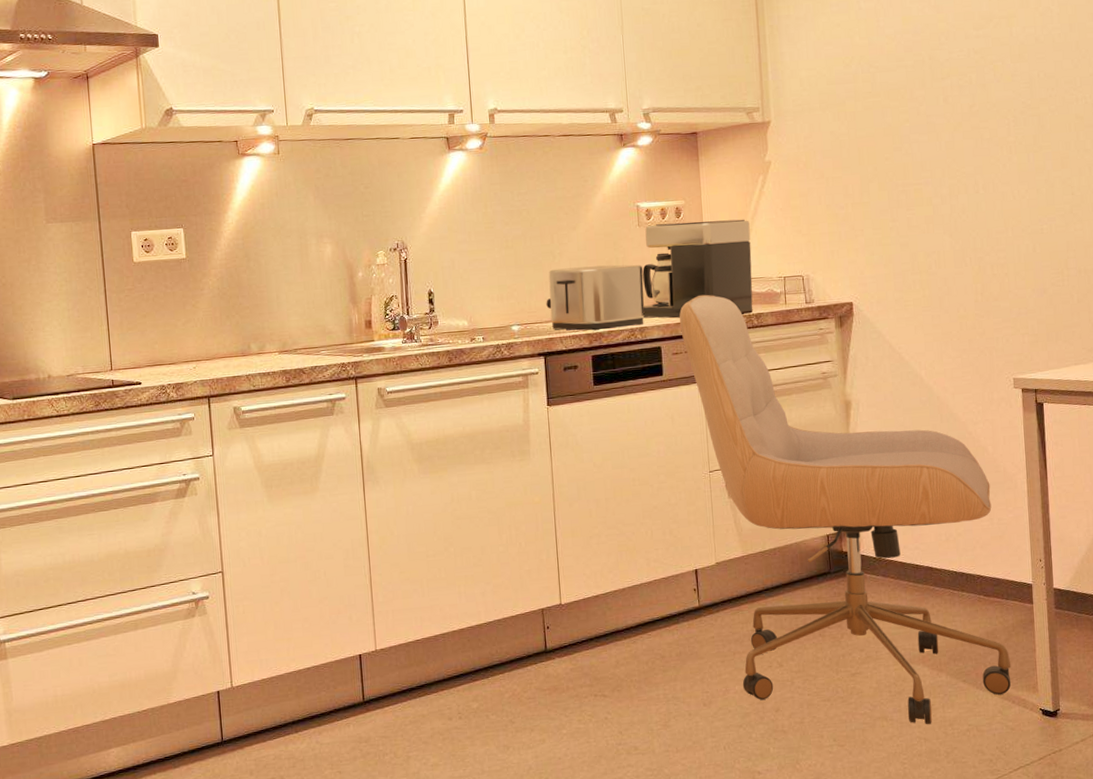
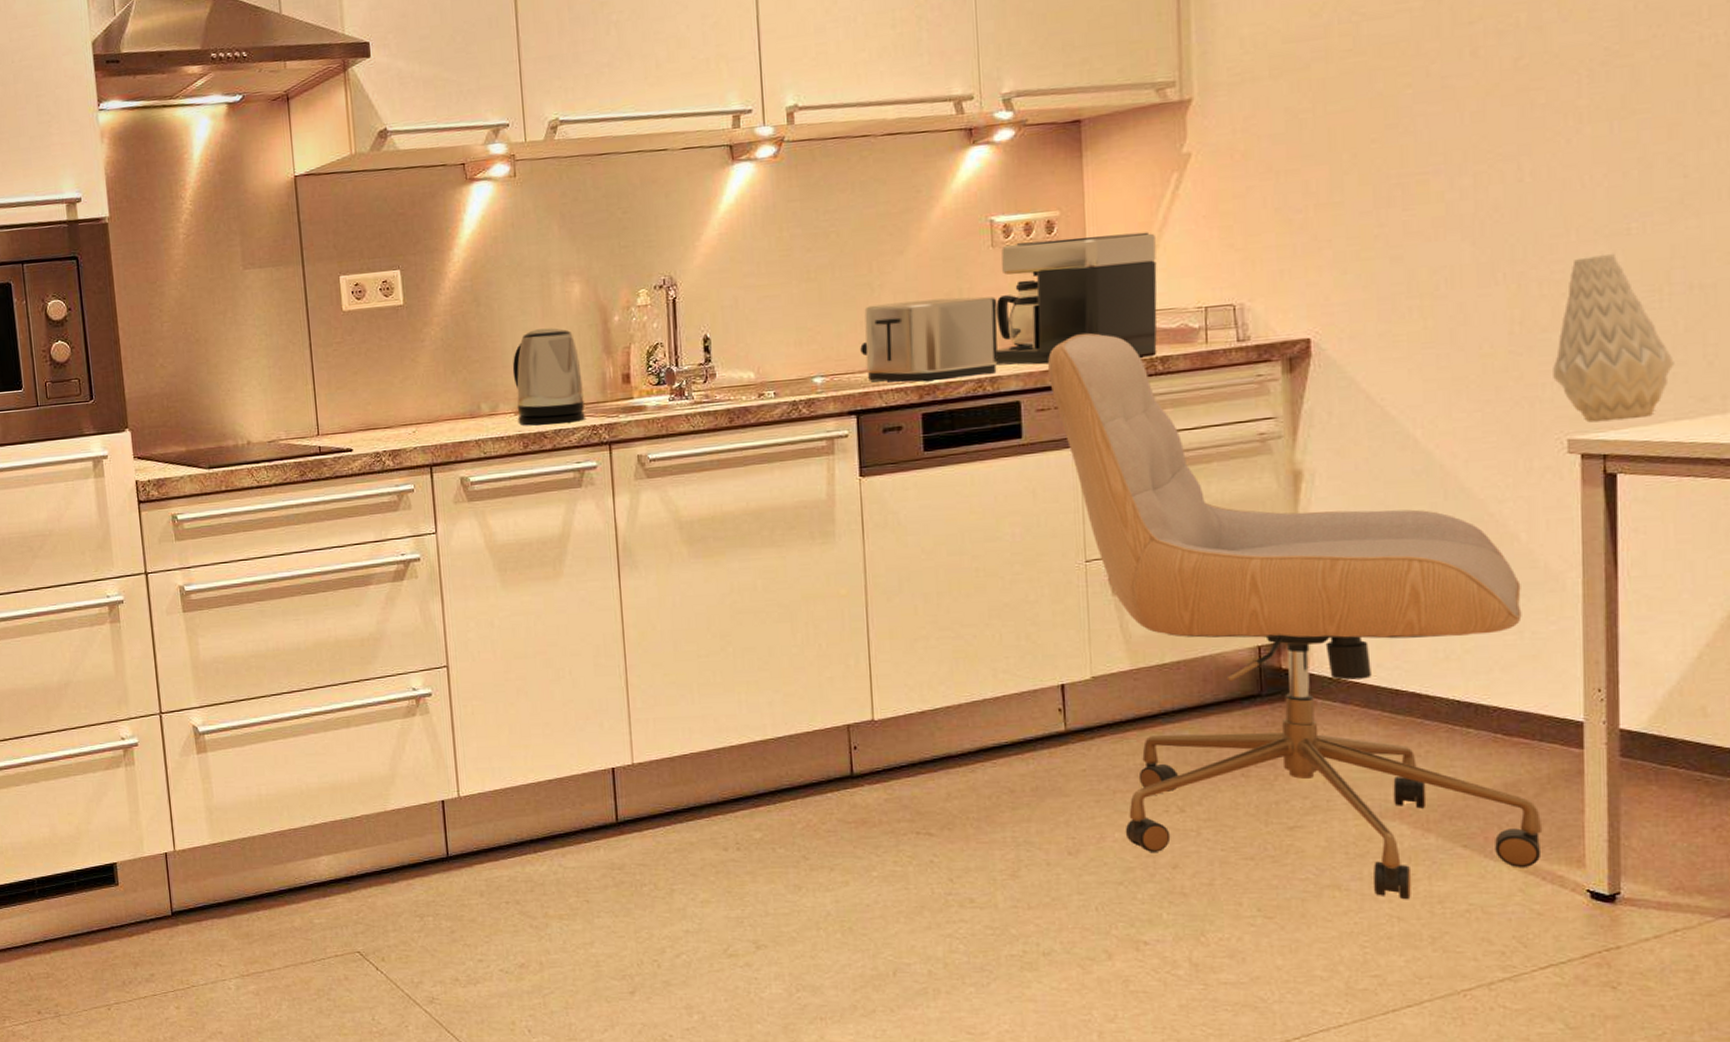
kettle: none [276,281,336,363] -> present [512,328,585,426]
vase: none [1002,246,1073,366] -> present [1553,253,1674,423]

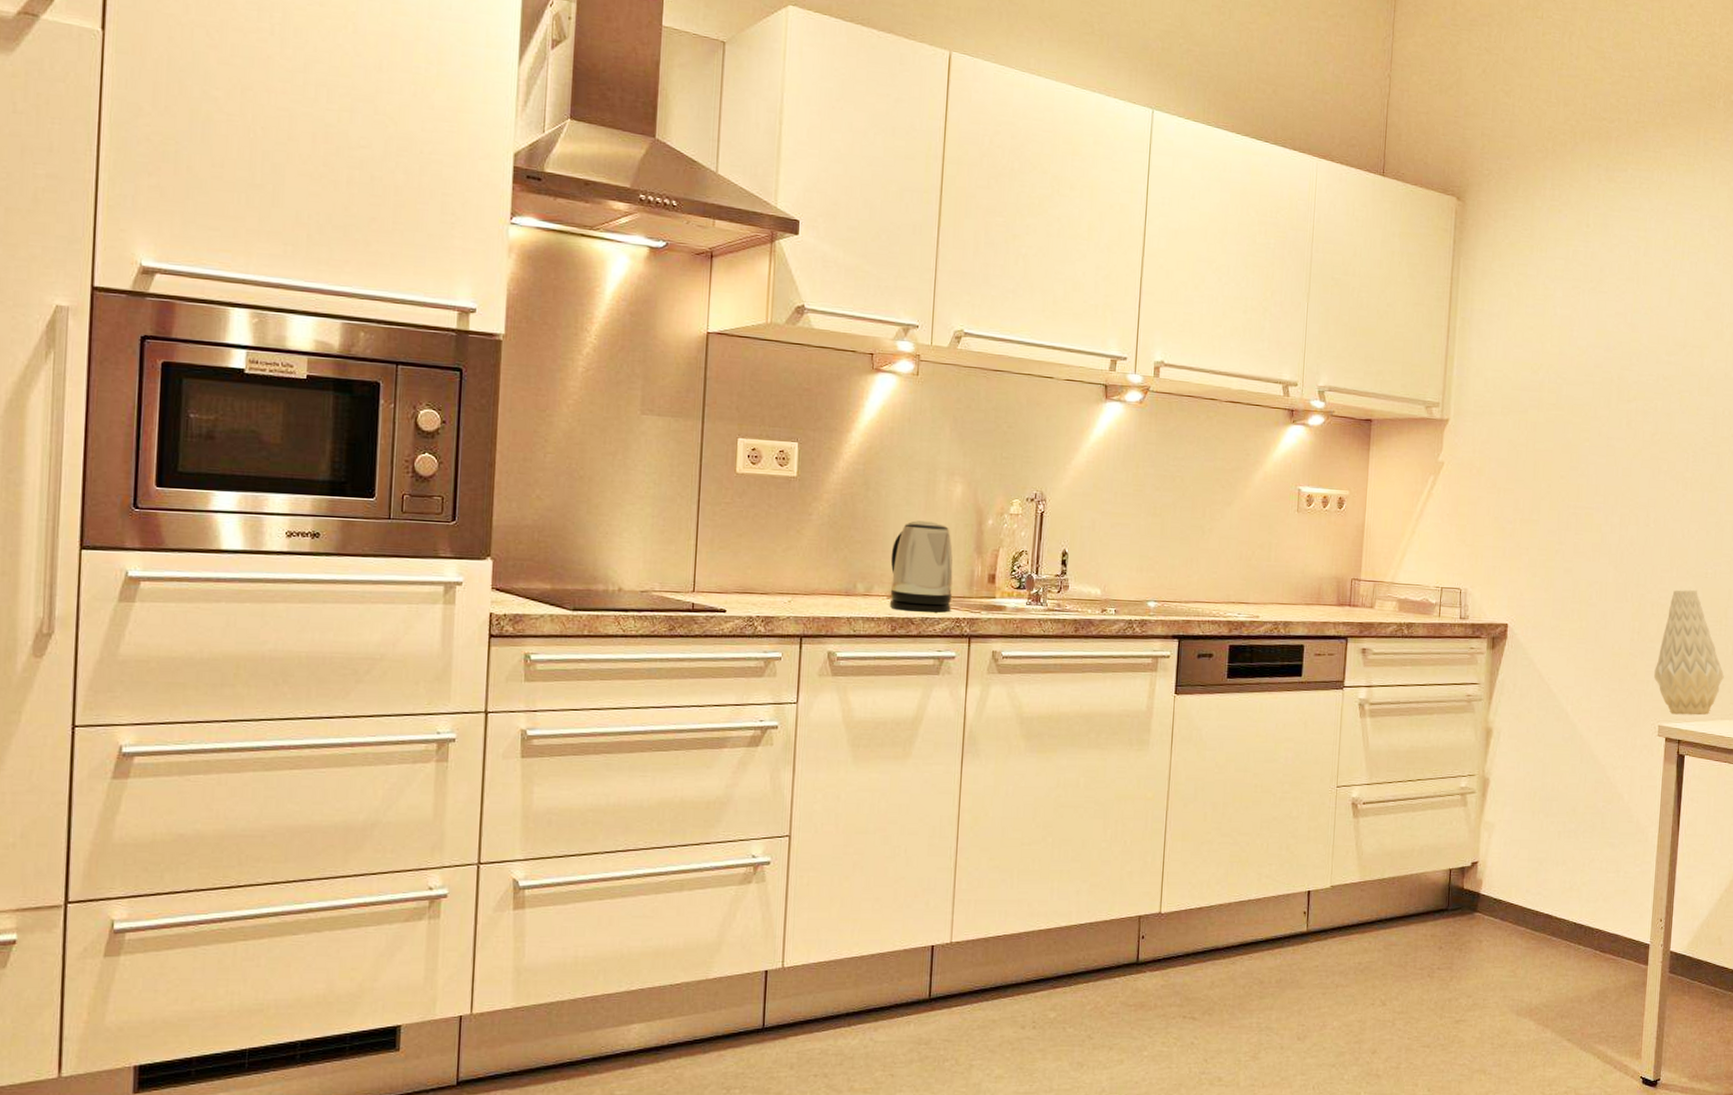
toaster: present [860,296,998,382] -> none [1188,545,1296,619]
coffee maker: present [996,232,1158,365] -> none [1290,512,1413,623]
chair: present [1048,333,1543,900] -> none [1327,595,1621,1083]

